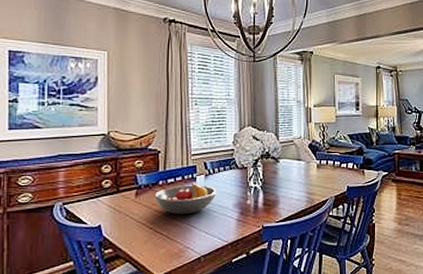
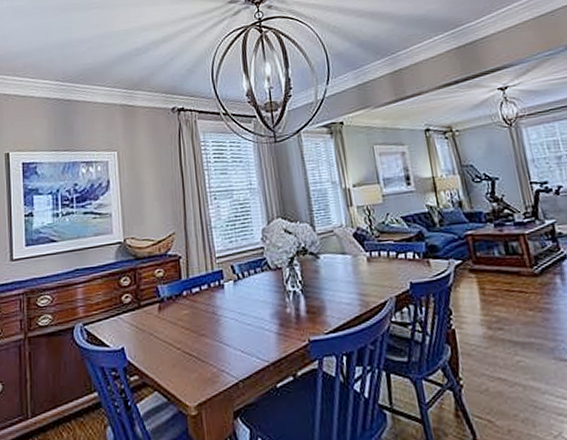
fruit bowl: present [154,182,217,215] -> none [179,290,250,331]

